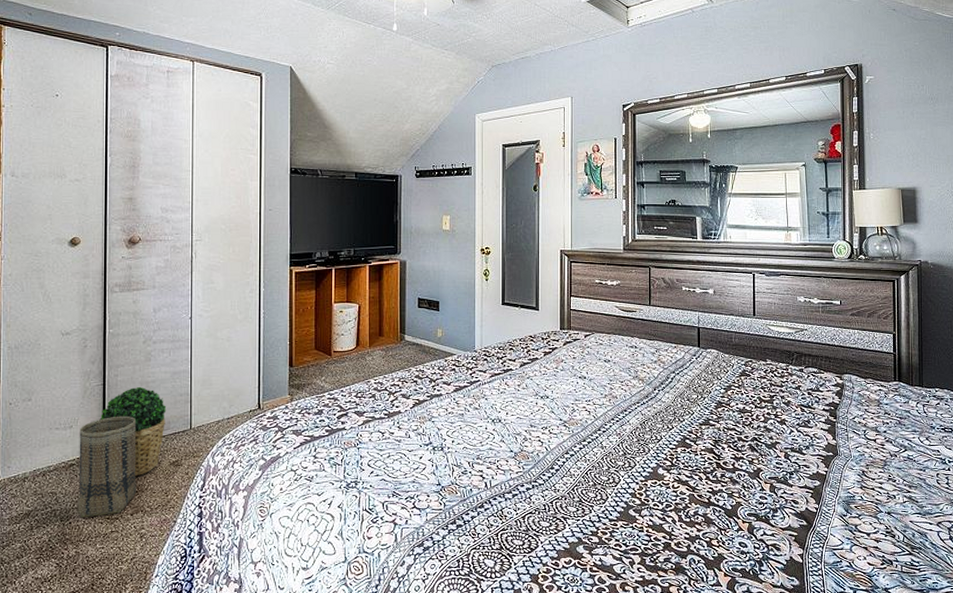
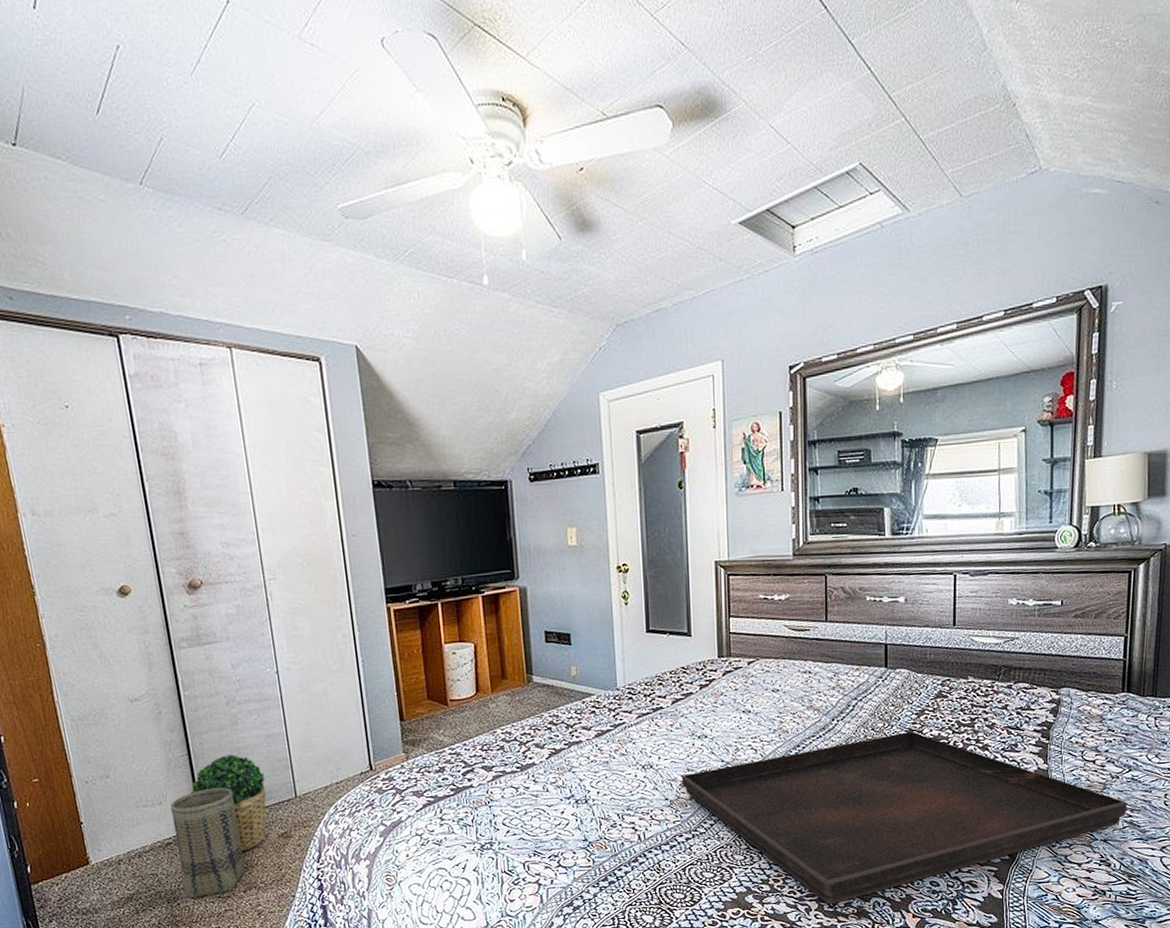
serving tray: none [525,404,906,559] -> present [681,731,1128,905]

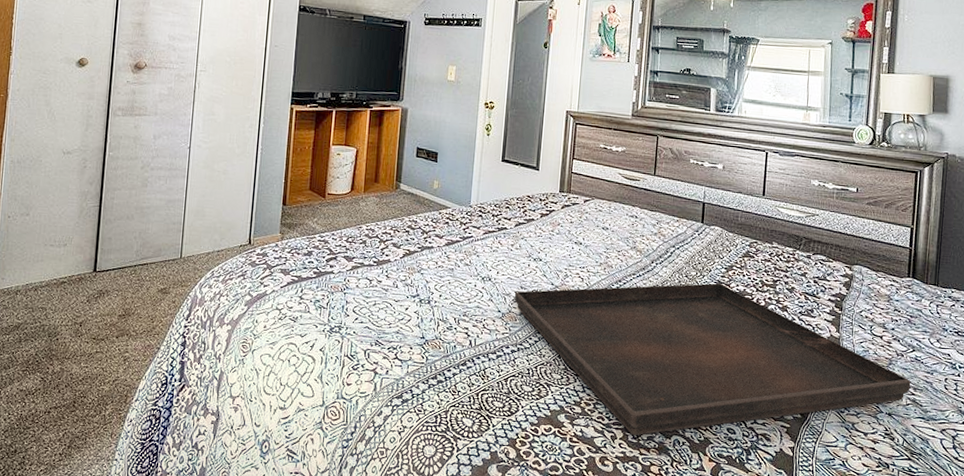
basket: present [170,787,246,898] -> none [65,238,128,336]
potted plant: present [190,754,267,851] -> none [93,211,159,299]

